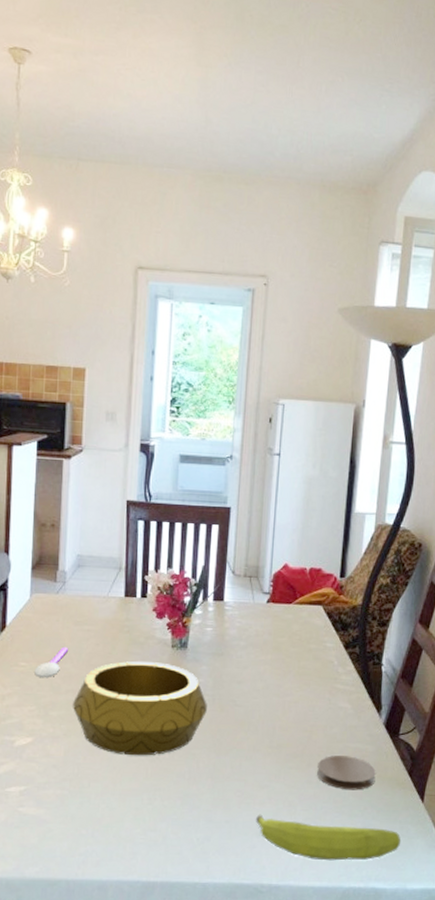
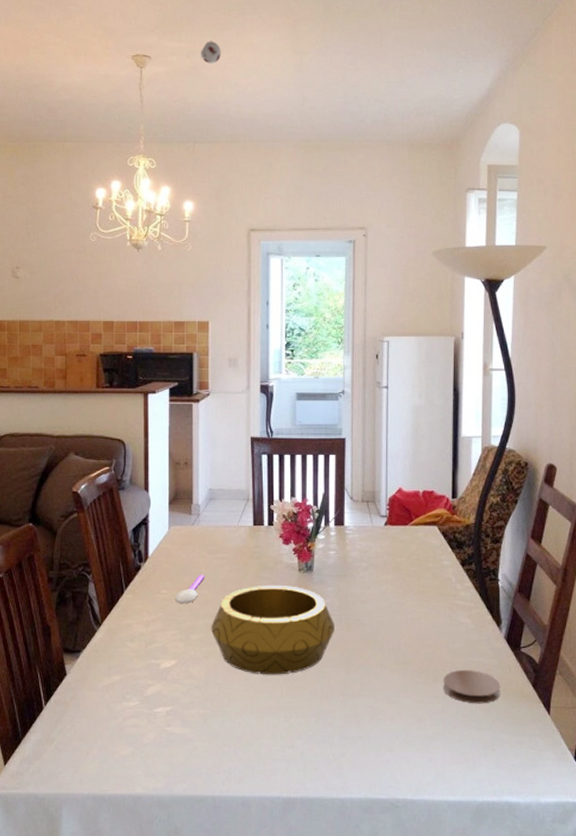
smoke detector: none [90,40,115,68] -> present [201,41,222,64]
fruit: present [256,814,401,861] -> none [388,729,531,775]

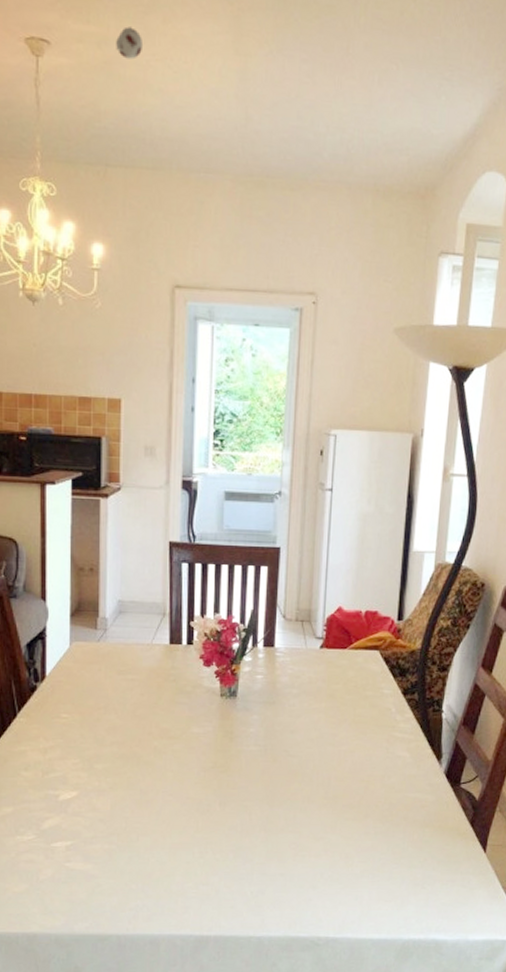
spoon: present [175,574,205,604] -> none [77,697,113,730]
decorative bowl: present [211,586,335,675] -> none [118,711,259,809]
coaster: present [443,670,501,704] -> none [375,806,436,841]

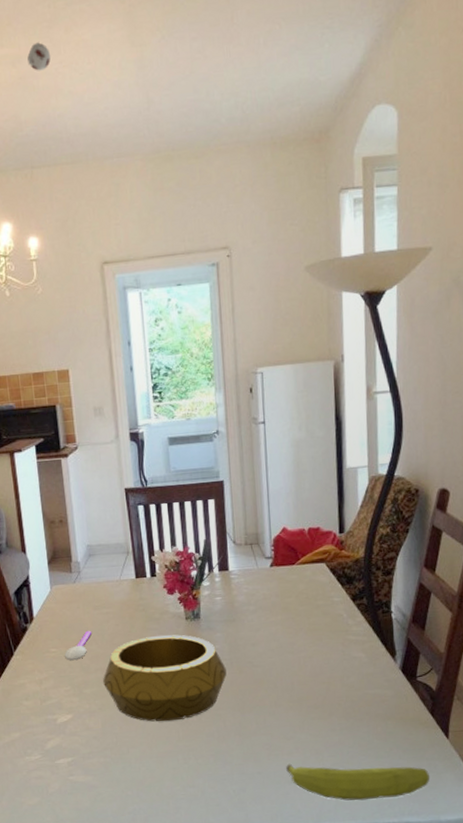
spoon: none [77,697,113,730] -> present [64,630,92,661]
decorative bowl: none [118,711,259,809] -> present [103,634,227,722]
fruit: none [312,866,463,913] -> present [286,763,430,801]

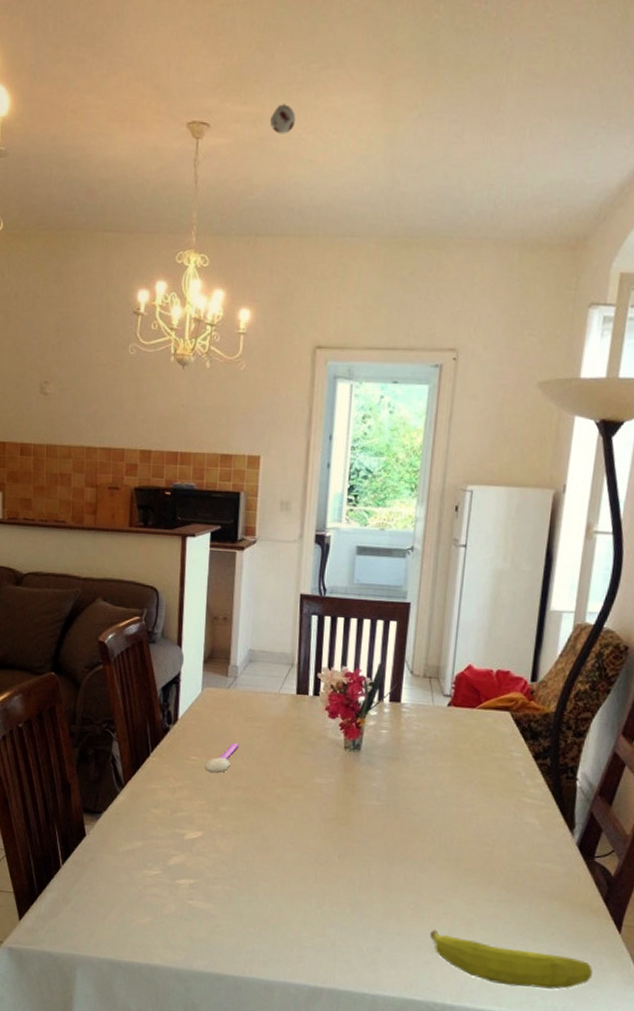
decorative bowl: present [103,634,227,722] -> none [242,760,381,859]

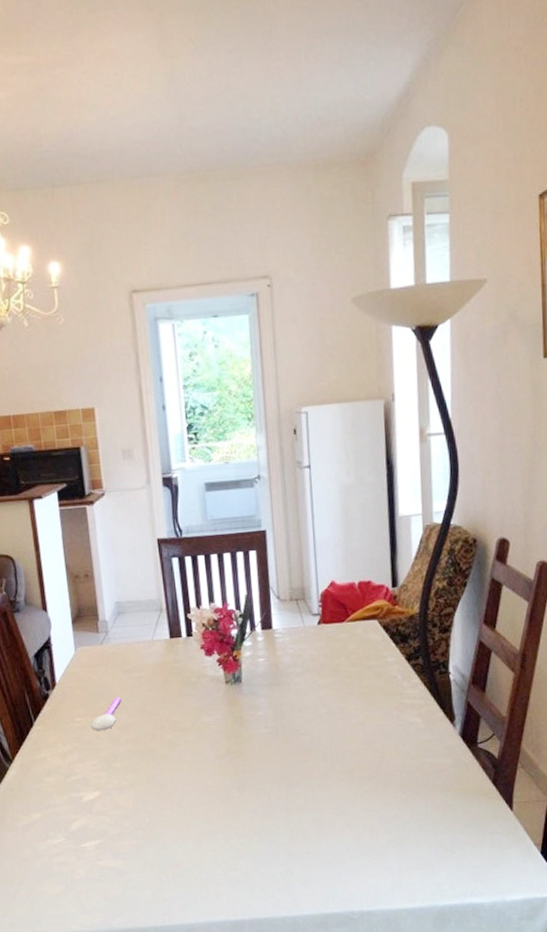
smoke detector: present [270,104,296,134] -> none [47,50,74,82]
fruit: present [430,929,593,989] -> none [337,841,494,882]

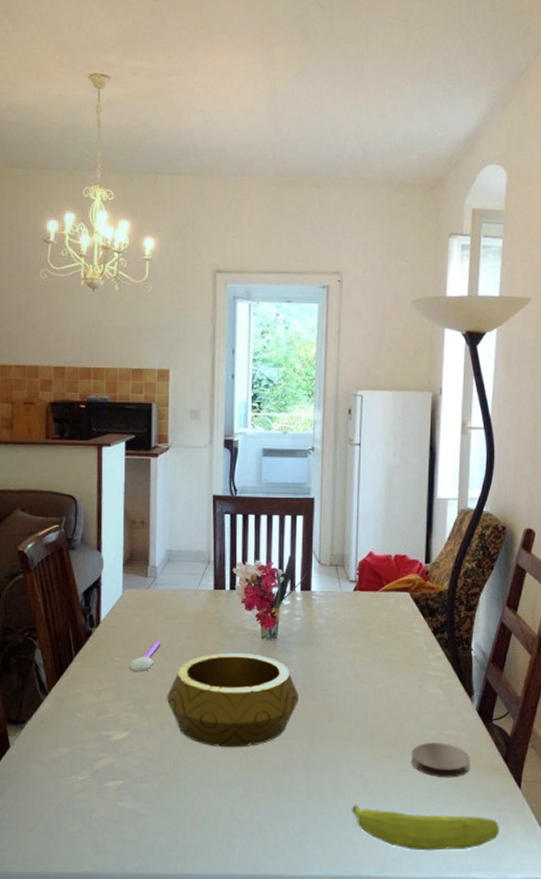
decorative bowl: none [134,700,271,798] -> present [167,653,299,748]
fruit: none [337,841,494,882] -> present [352,804,500,851]
coaster: none [394,772,458,807] -> present [411,743,471,778]

